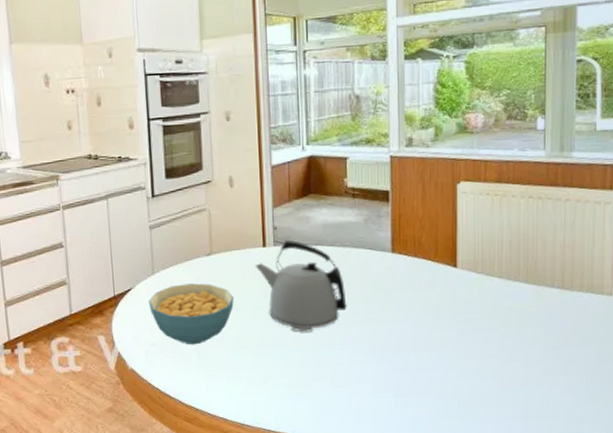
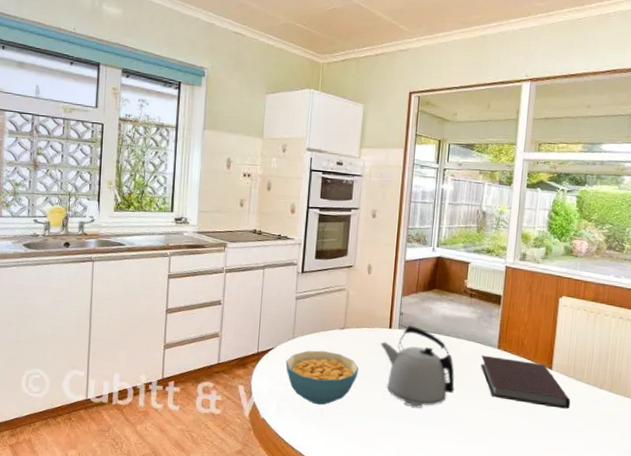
notebook: none [374,262,483,310] -> present [481,355,571,409]

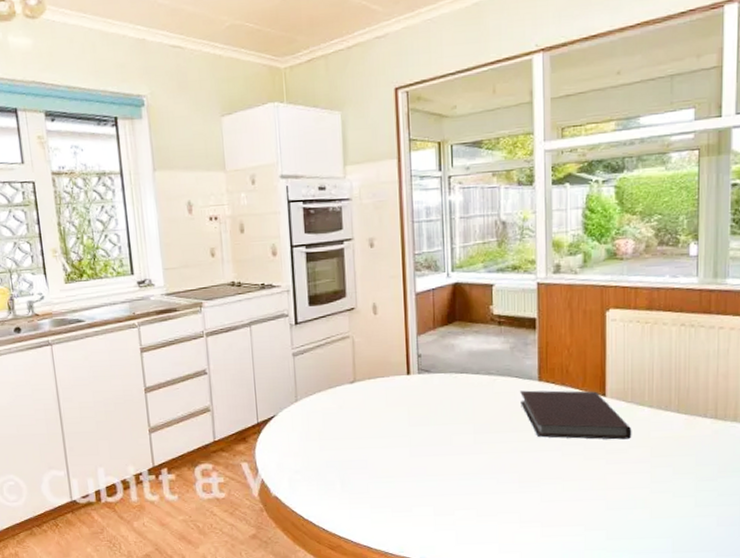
cereal bowl: present [285,350,359,405] -> none [292,411,378,473]
kettle: present [380,325,455,408] -> none [399,367,494,461]

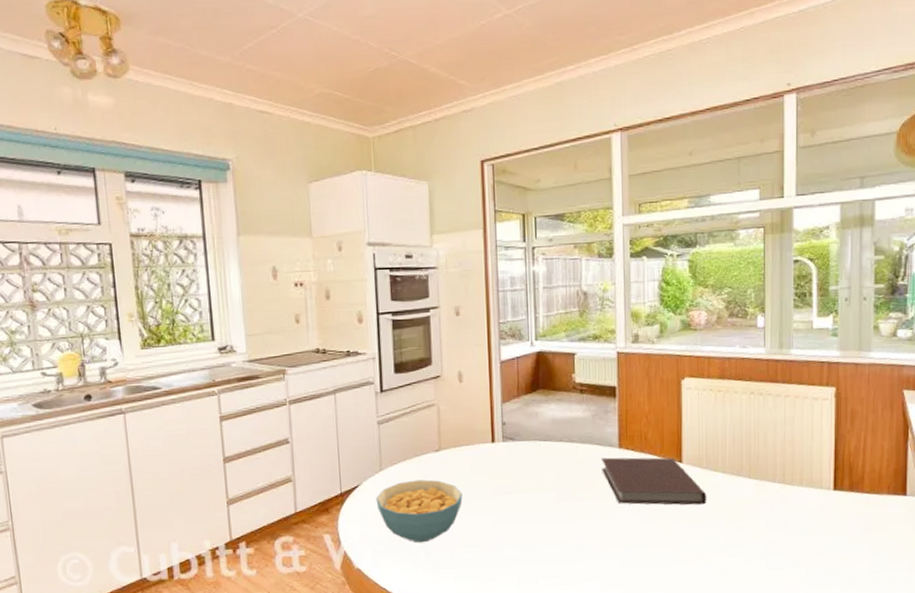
cereal bowl: none [292,411,378,473] -> present [376,479,463,543]

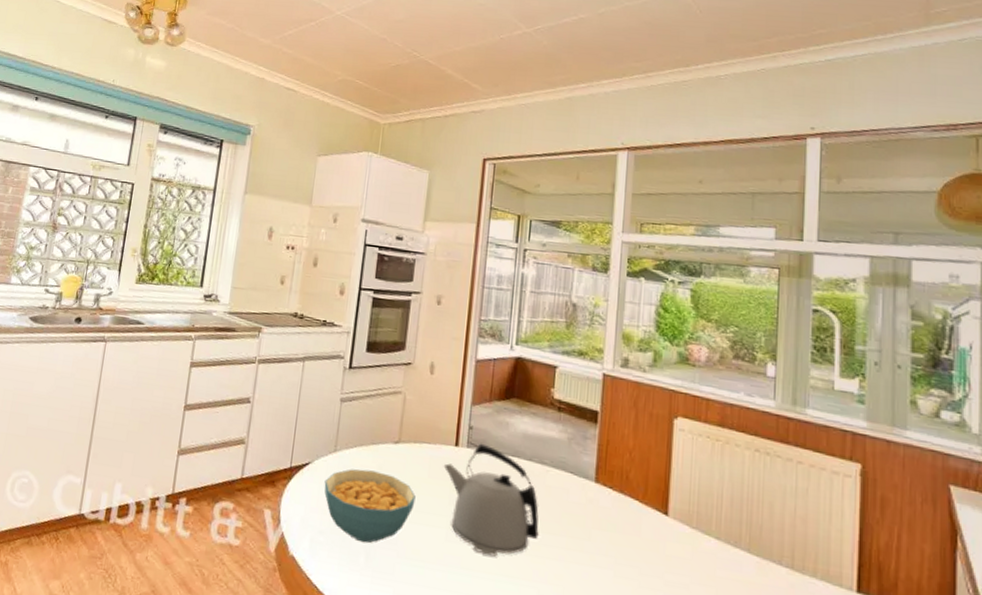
kettle: none [483,435,576,529] -> present [443,443,540,557]
notebook: present [601,457,707,505] -> none [573,489,696,573]

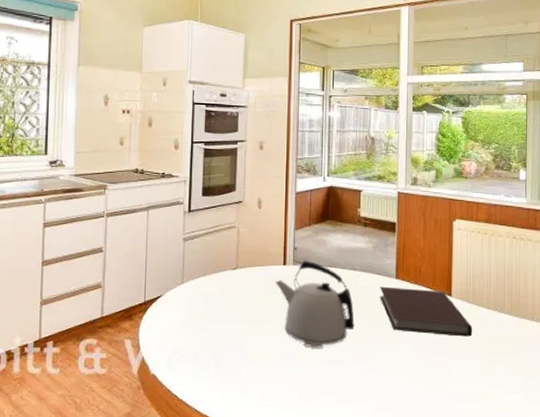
cereal bowl: present [324,469,416,544] -> none [175,295,254,354]
notebook: none [573,489,696,573] -> present [380,286,473,337]

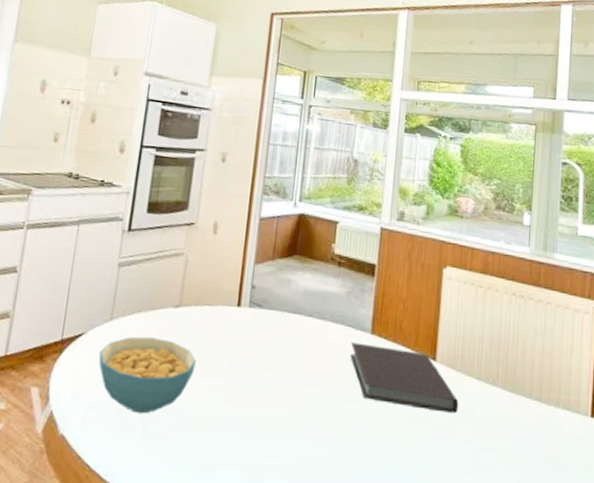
cereal bowl: none [175,295,254,354] -> present [98,336,196,414]
kettle: present [275,260,356,348] -> none [225,302,319,415]

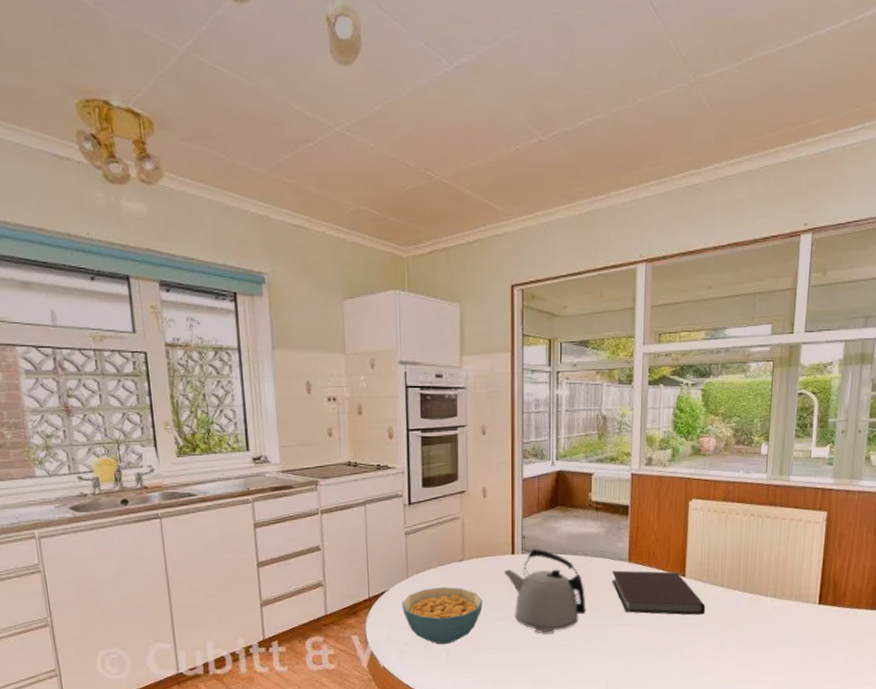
kettle: none [225,302,319,415] -> present [503,548,587,634]

